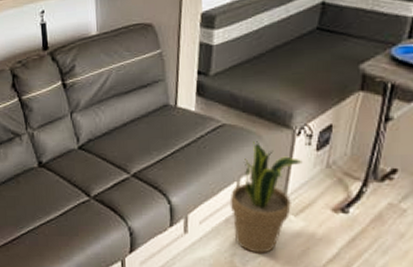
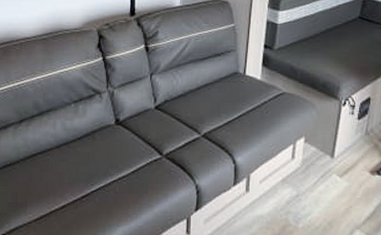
potted plant: present [229,141,302,253] -> none [286,109,347,211]

